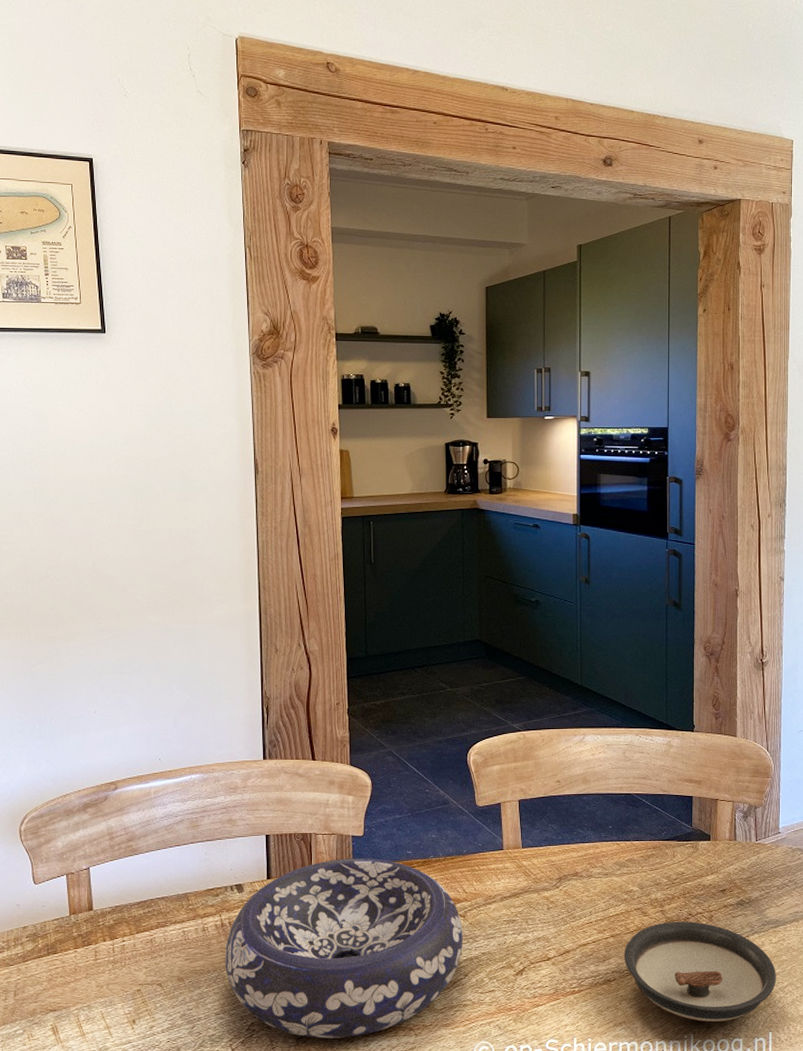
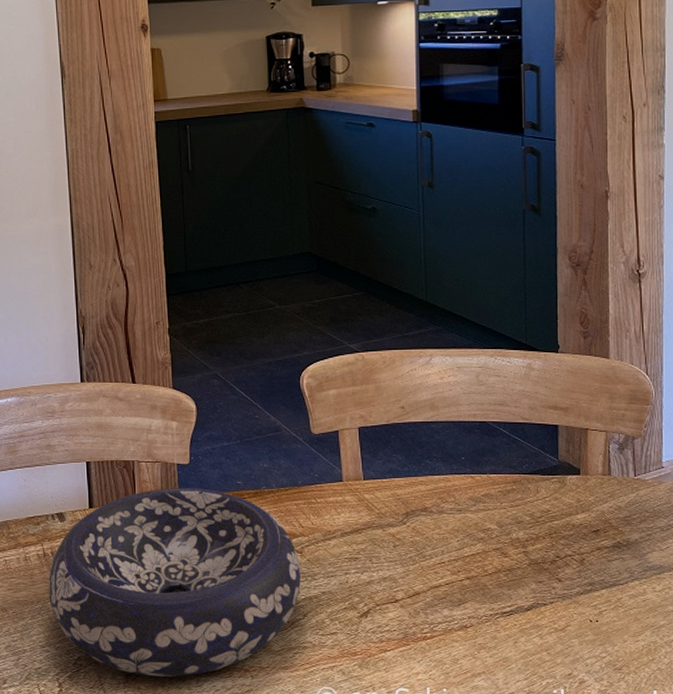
saucer: present [623,921,776,1022] -> none [481,564,661,676]

